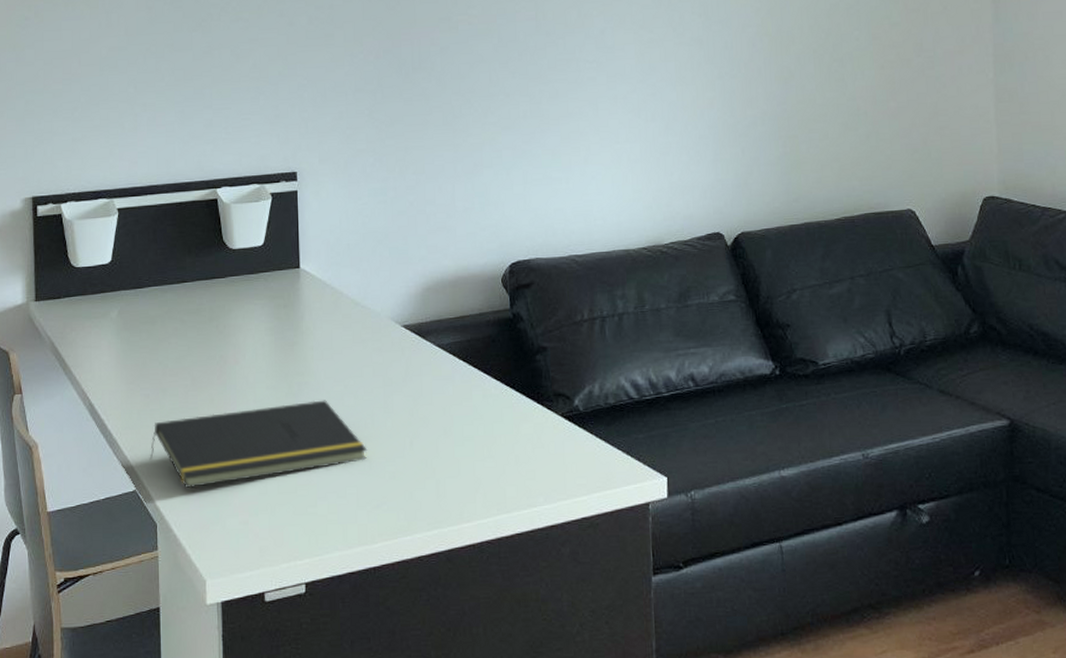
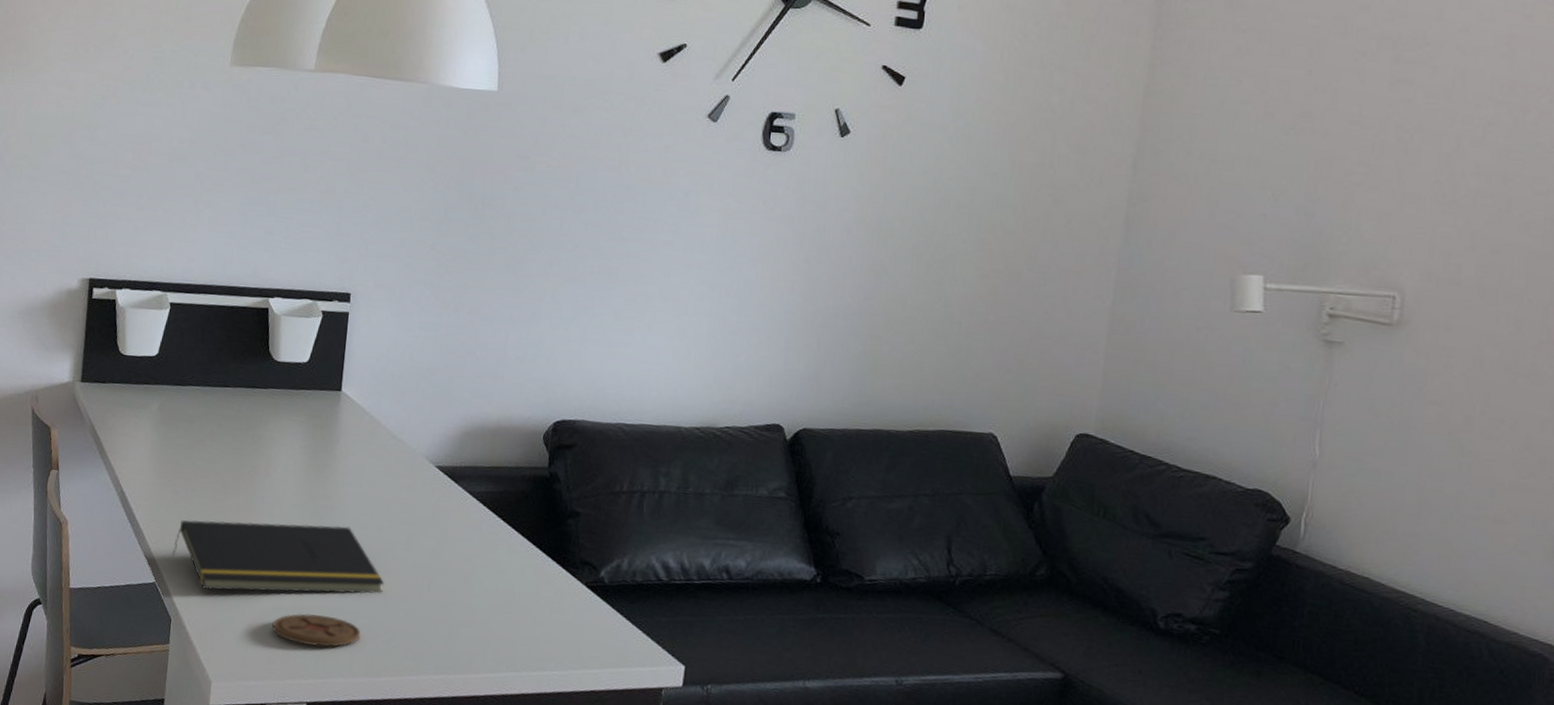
coaster: none [261,492,351,526] -> present [272,613,361,648]

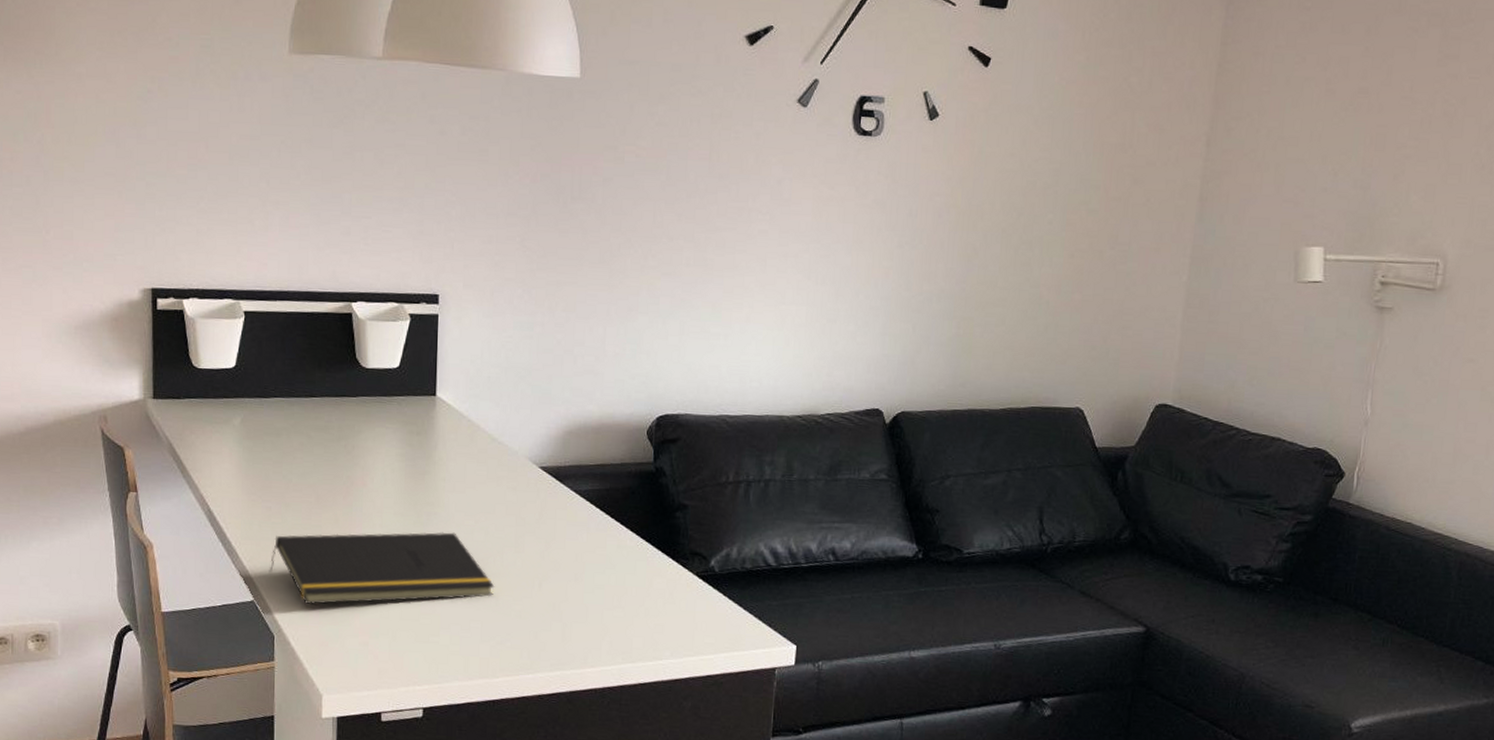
coaster: present [272,613,361,648] -> none [381,621,474,653]

